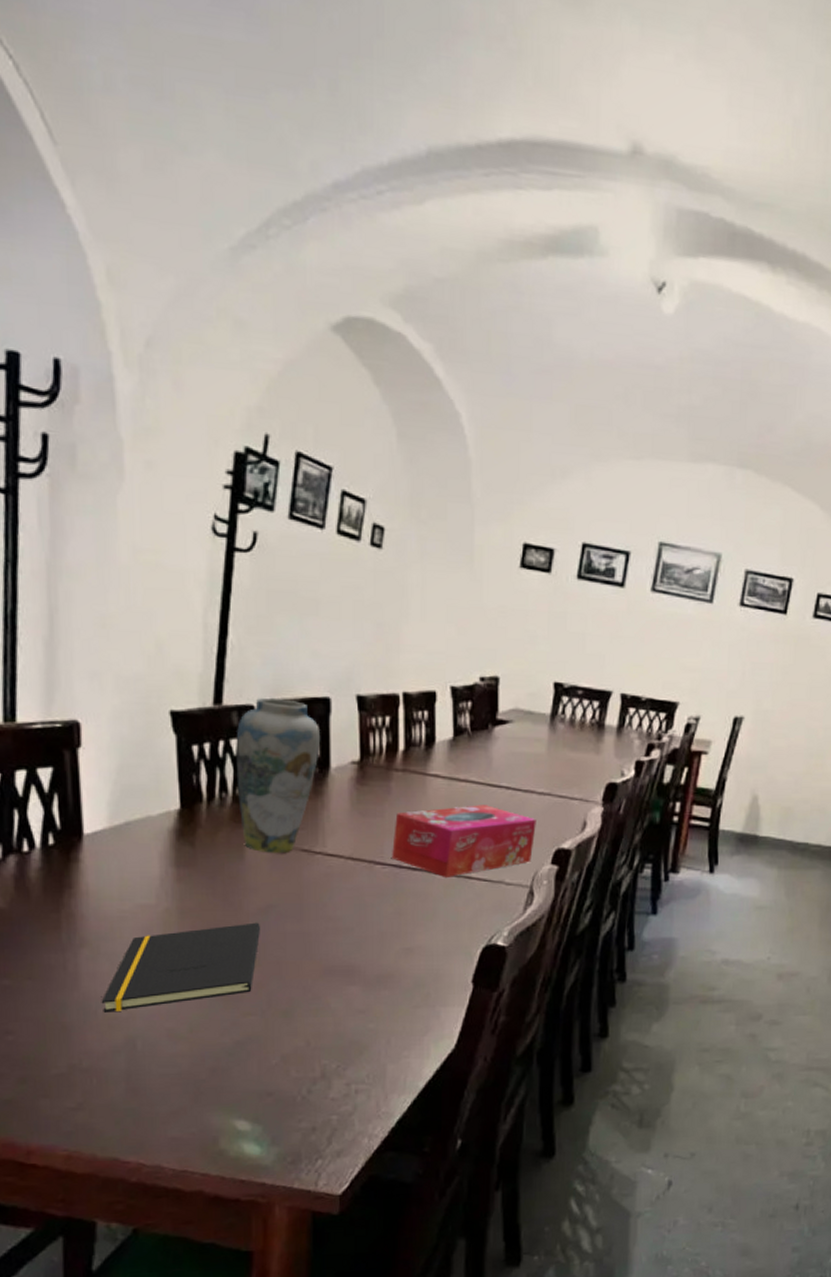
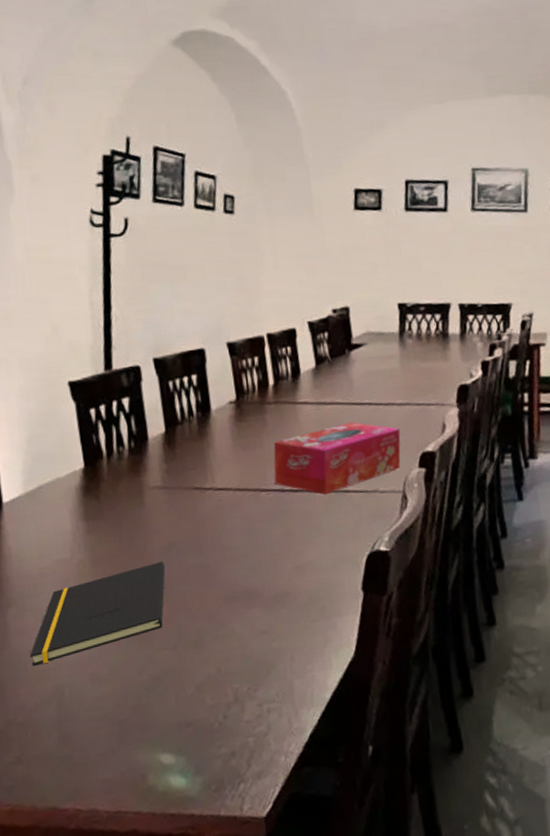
vase: present [236,697,321,854] -> none [126,356,200,496]

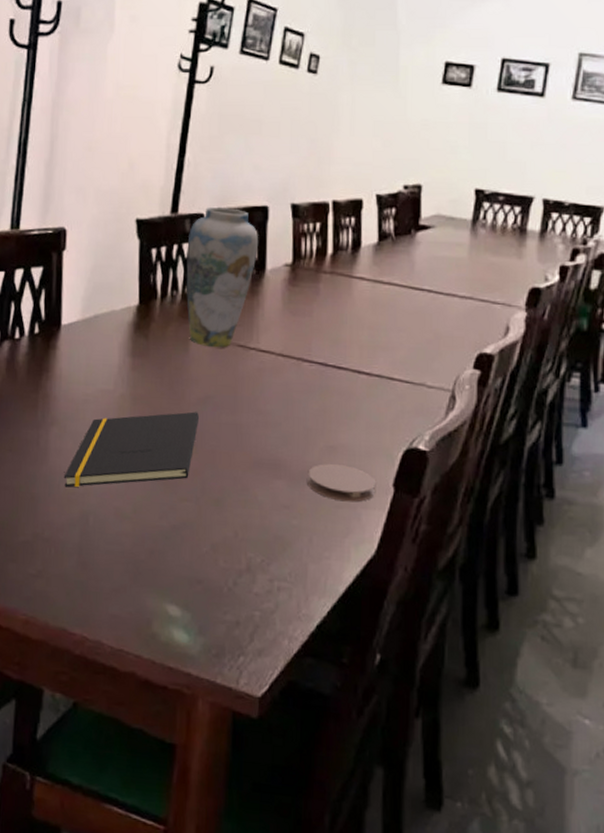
vase: none [126,356,200,496] -> present [186,206,259,348]
tissue box: present [273,422,401,495] -> none [319,307,458,378]
coaster: none [280,580,347,615] -> present [307,463,376,502]

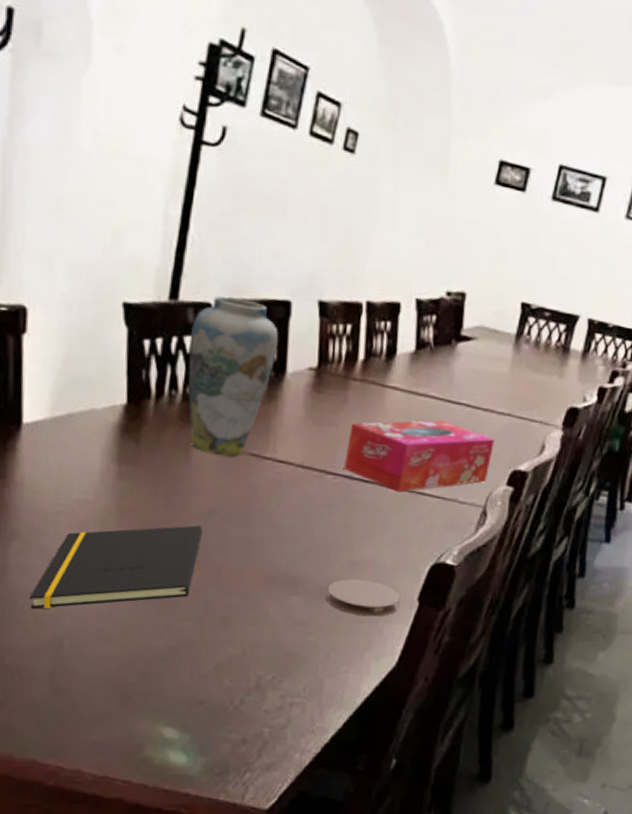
tissue box: none [319,307,458,378] -> present [344,420,494,493]

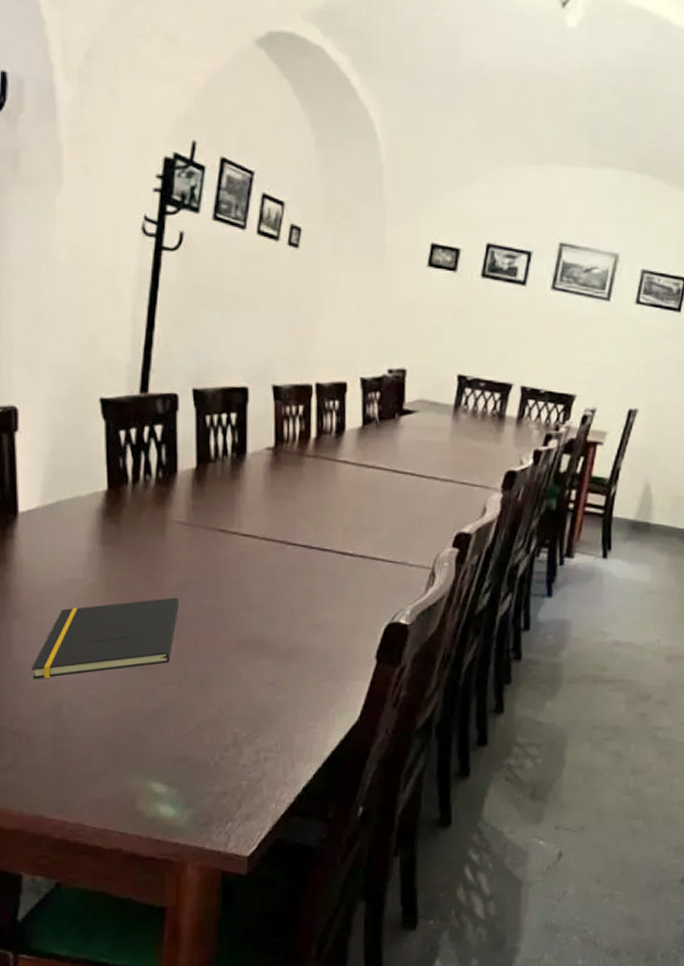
vase: present [188,295,279,457] -> none [160,386,239,533]
coaster: present [326,578,401,617] -> none [292,640,360,675]
tissue box: present [344,420,494,493] -> none [303,490,439,559]

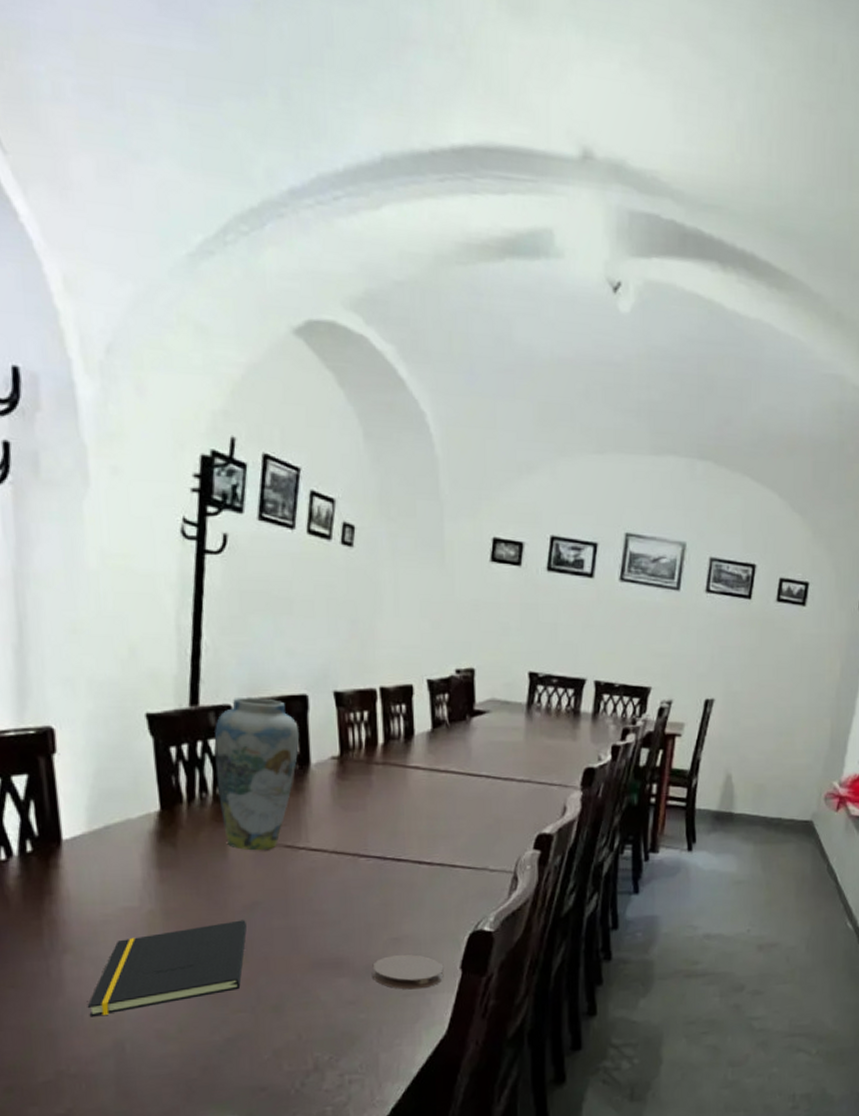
vase: none [160,386,239,533] -> present [214,697,300,851]
coaster: none [292,640,360,675] -> present [372,954,444,990]

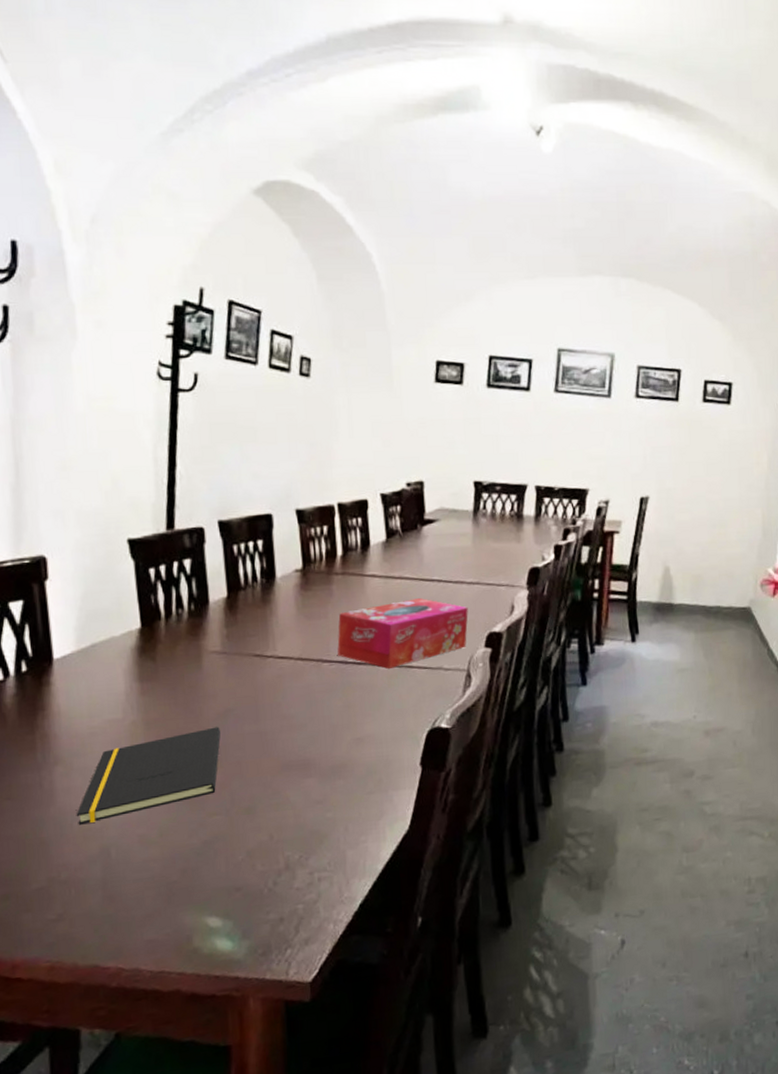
vase: present [214,697,300,851] -> none [188,519,266,661]
coaster: present [372,954,444,990] -> none [337,753,405,788]
tissue box: none [375,794,517,868] -> present [337,598,468,670]

